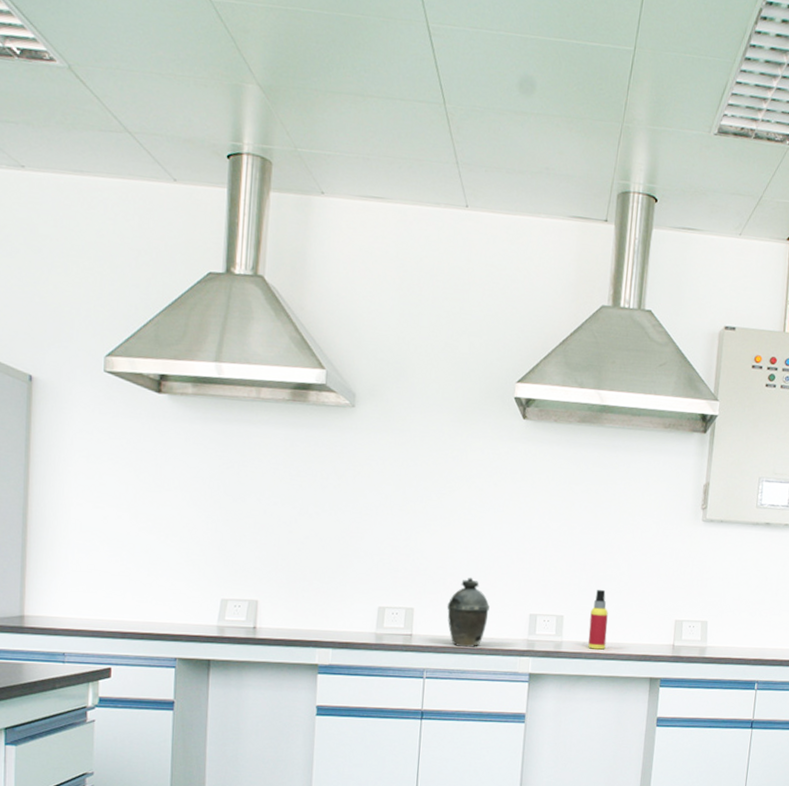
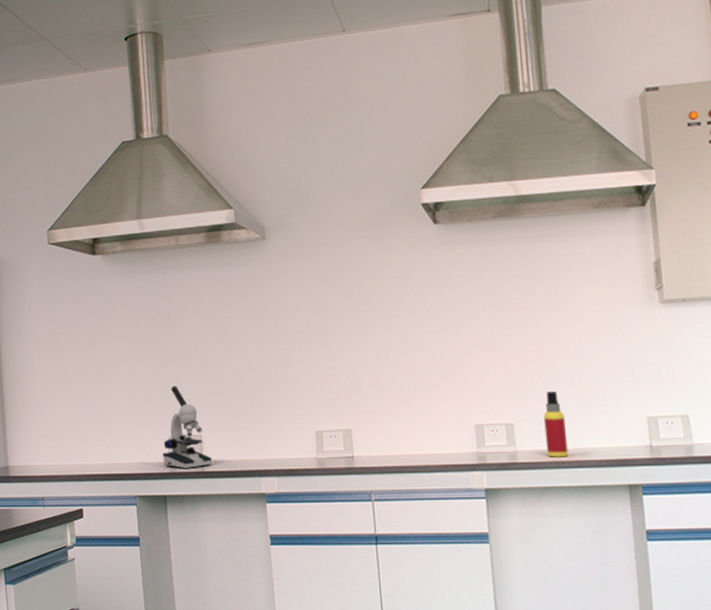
microscope: none [211,546,267,635] -> present [163,386,213,469]
kettle: present [447,577,490,647] -> none [384,392,431,465]

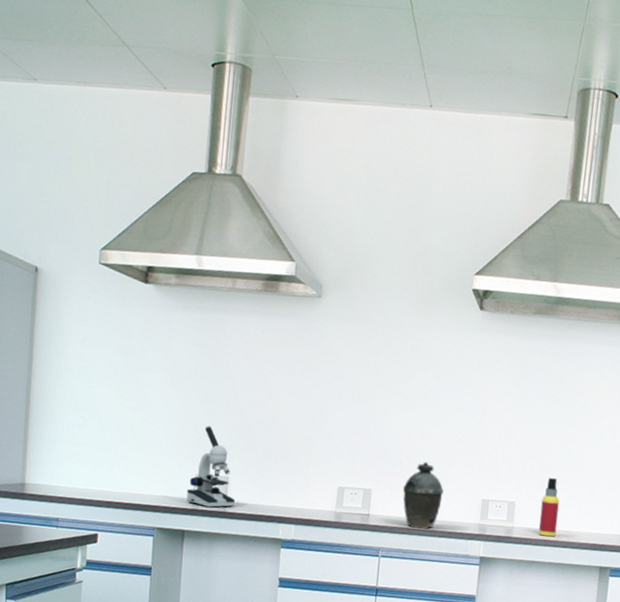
kettle: none [384,392,431,465] -> present [402,461,444,529]

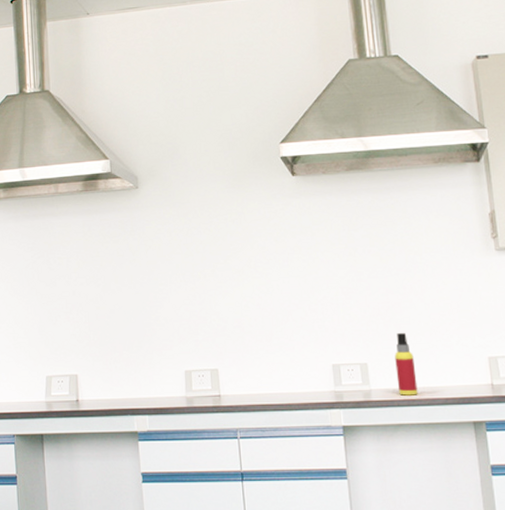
microscope: present [186,426,236,508] -> none [40,327,88,408]
kettle: present [402,461,444,529] -> none [249,333,291,403]

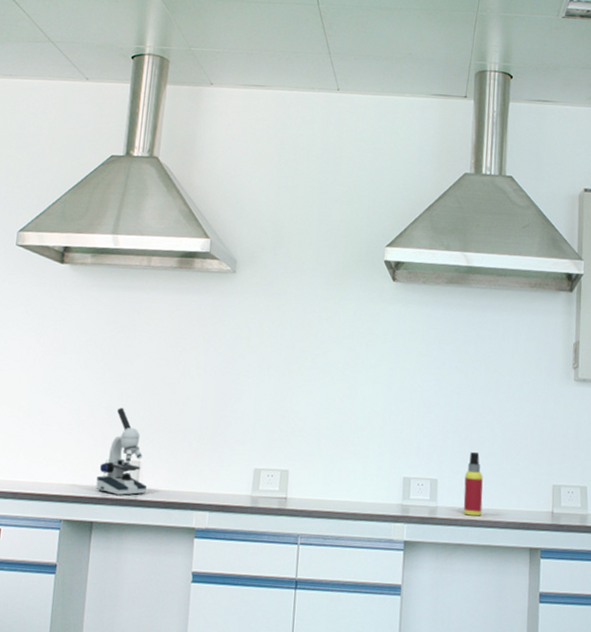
microscope: none [40,327,88,408] -> present [96,407,147,496]

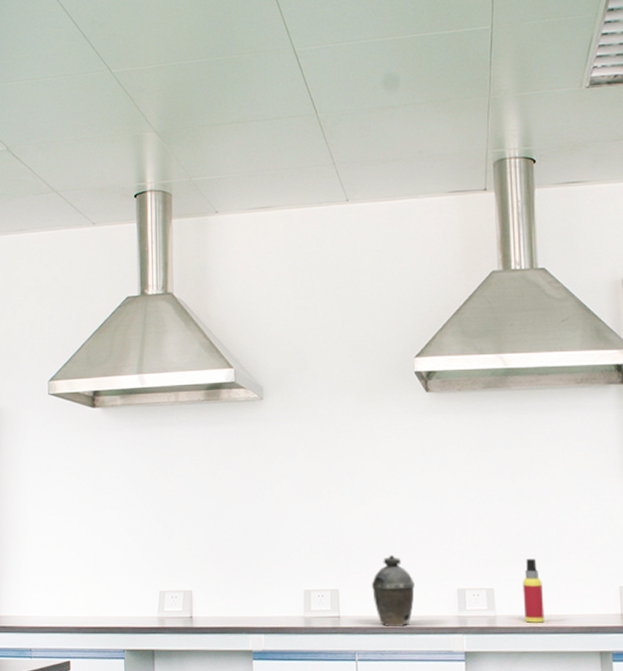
microscope: present [96,407,147,496] -> none [153,540,202,624]
kettle: none [321,438,363,512] -> present [371,554,415,627]

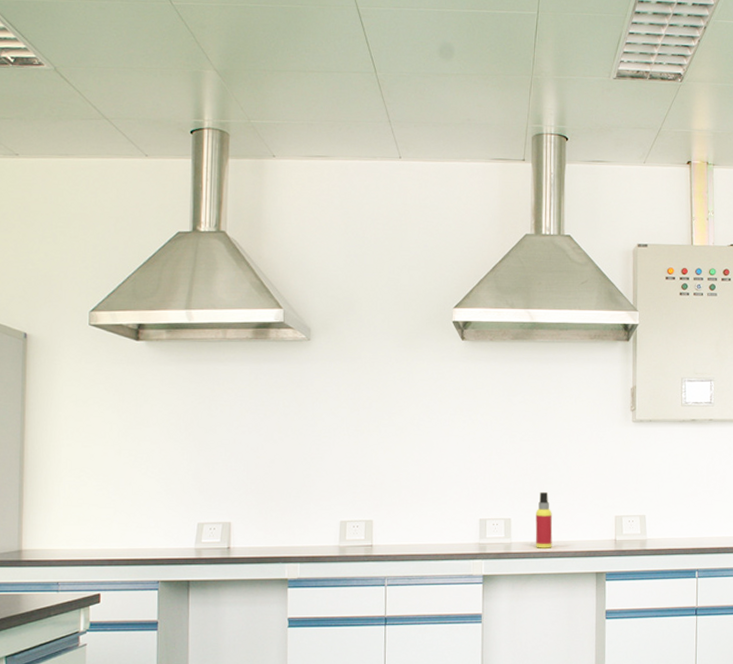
kettle: present [371,554,415,627] -> none [403,488,442,554]

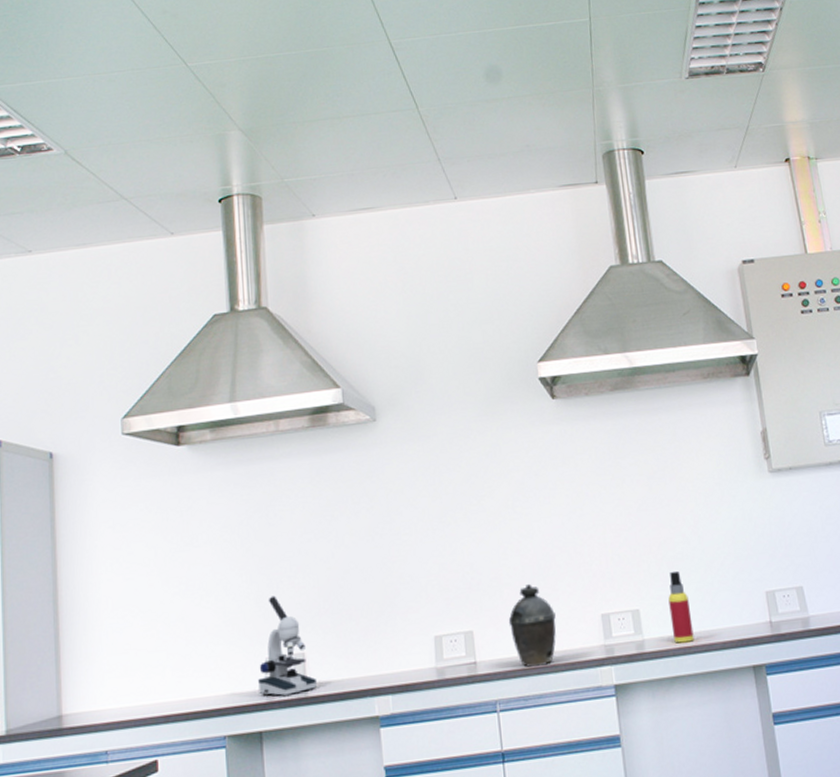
microscope: none [190,474,240,555] -> present [258,595,318,697]
kettle: none [403,488,442,554] -> present [508,583,556,667]

